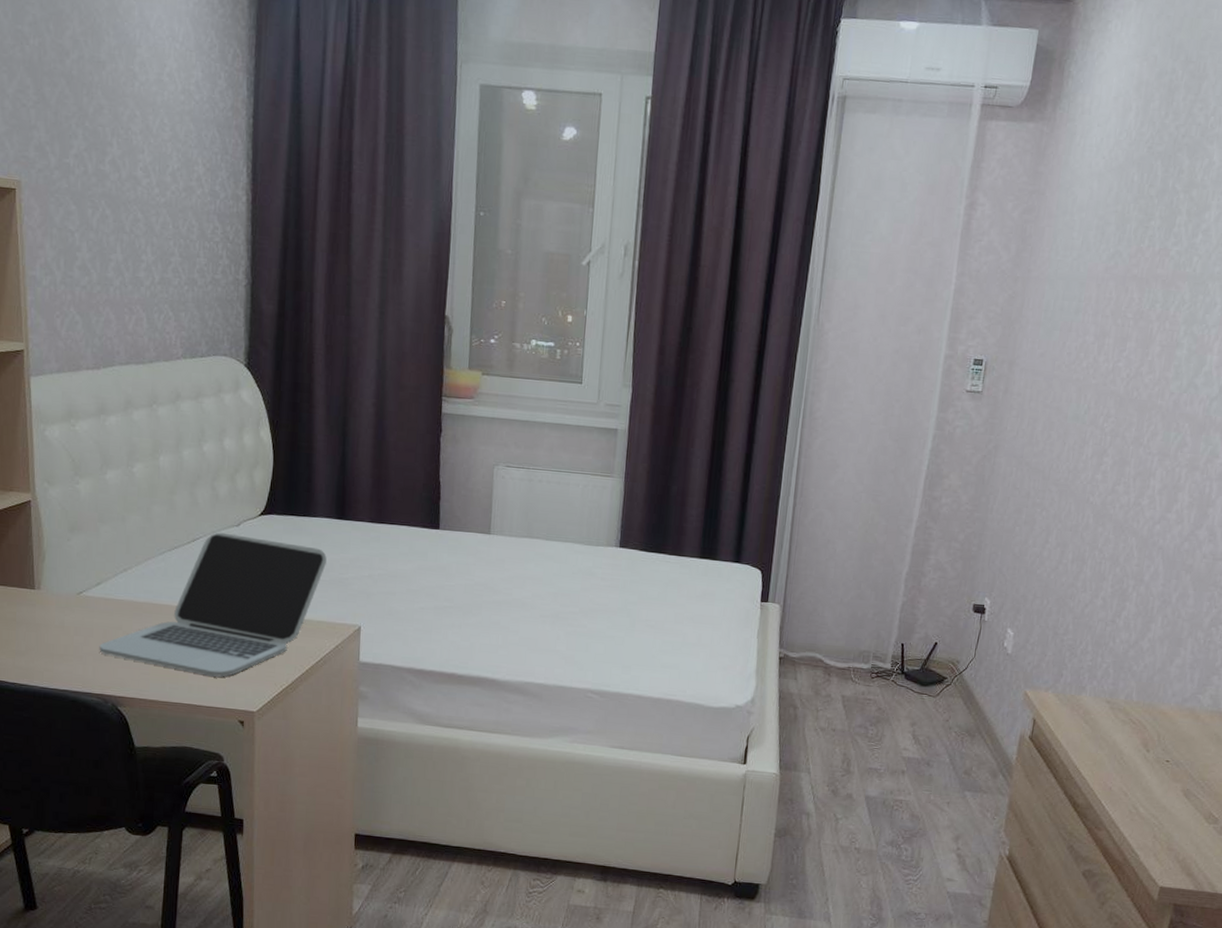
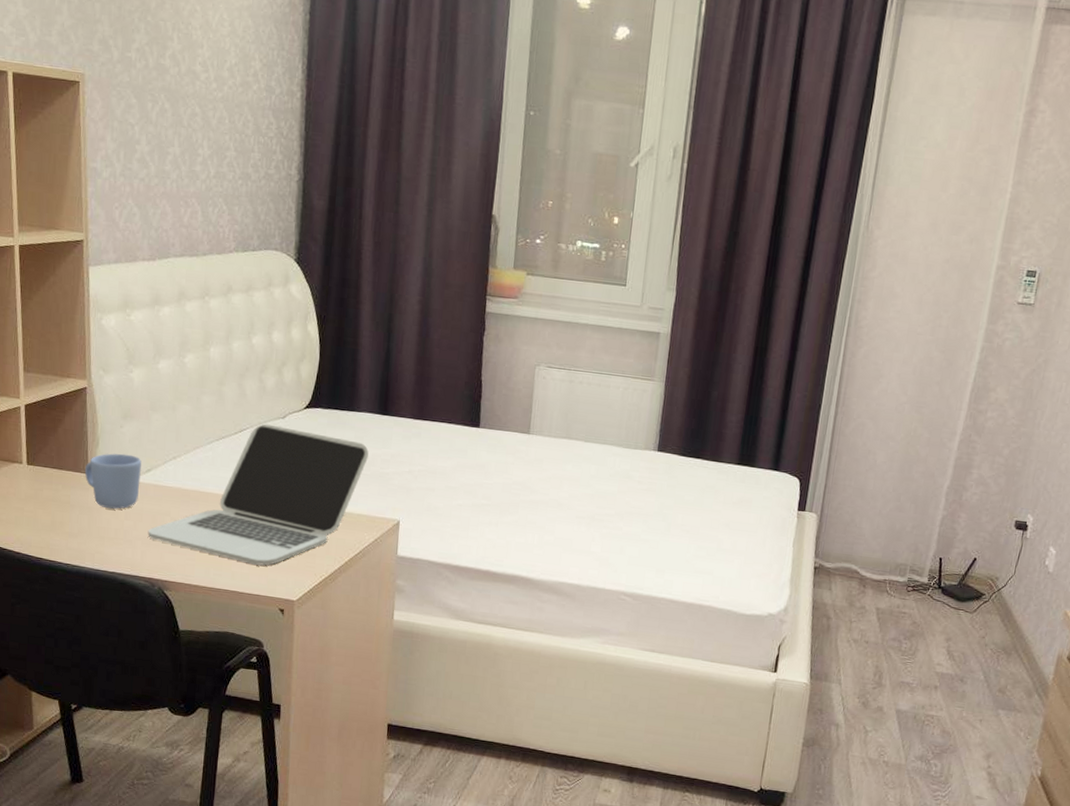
mug: none [30,567,91,625] -> present [84,453,142,509]

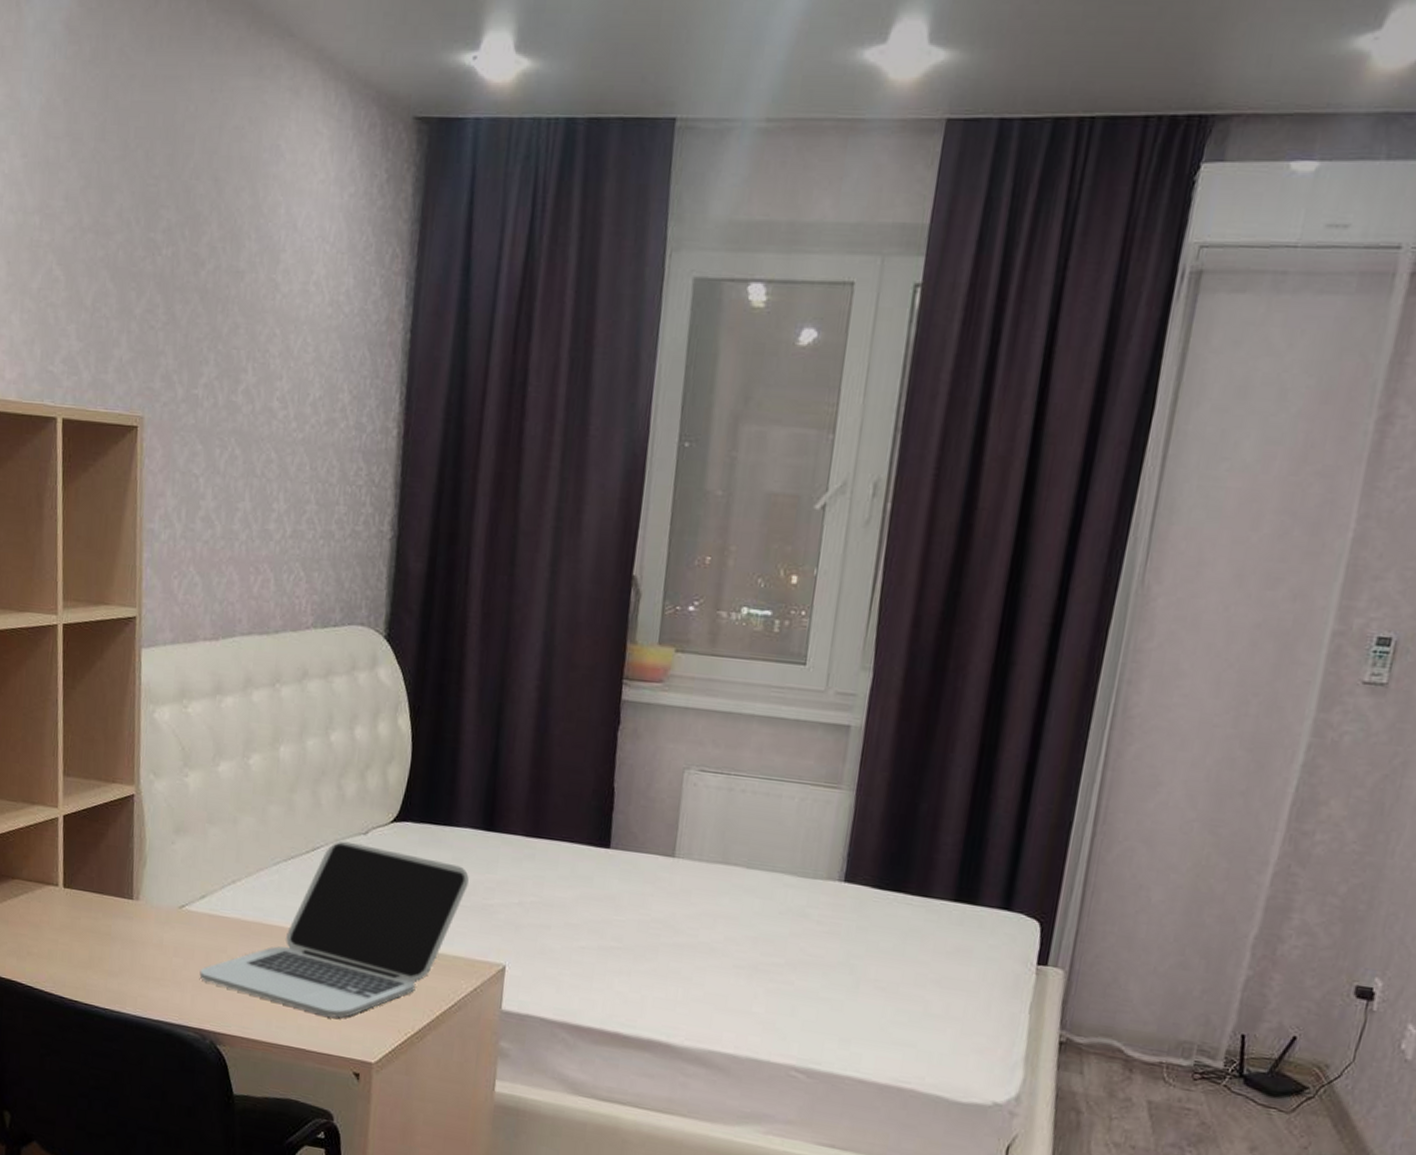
mug: present [84,453,142,509] -> none [128,875,195,944]

